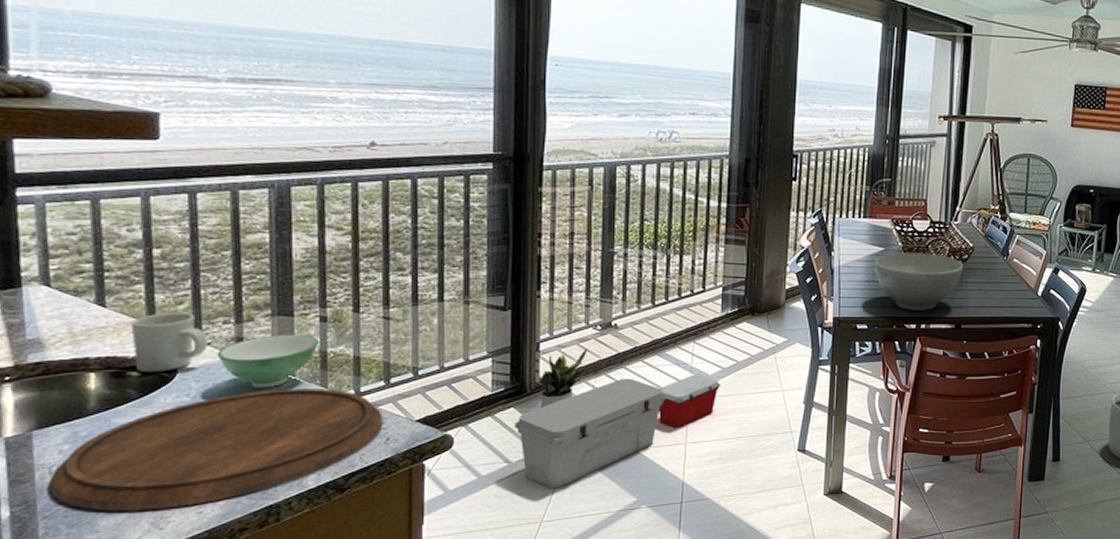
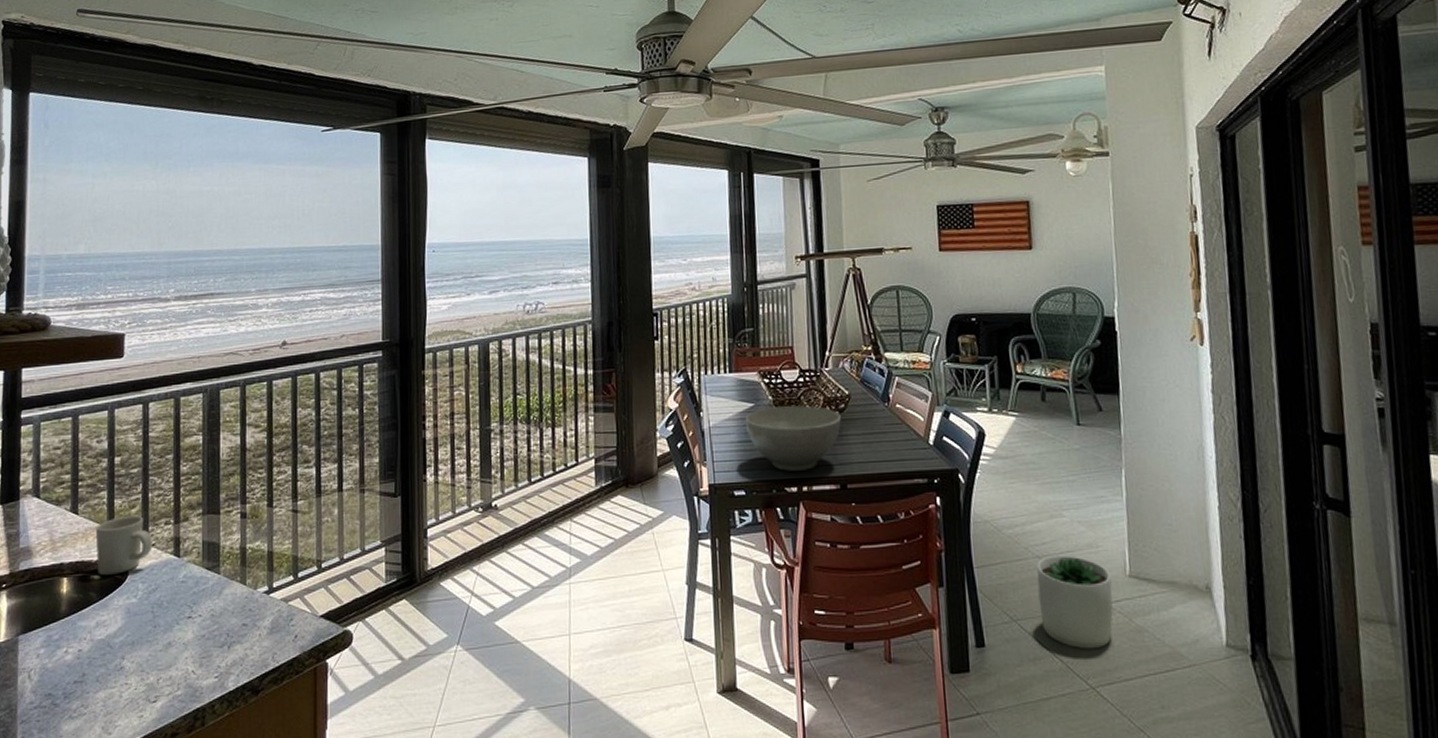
cutting board: present [50,388,383,511] -> none [28,585,292,715]
bowl: present [217,334,319,388] -> none [159,531,239,588]
cooler: present [515,374,720,489] -> none [407,555,600,688]
potted plant: present [537,349,589,407] -> none [426,533,473,598]

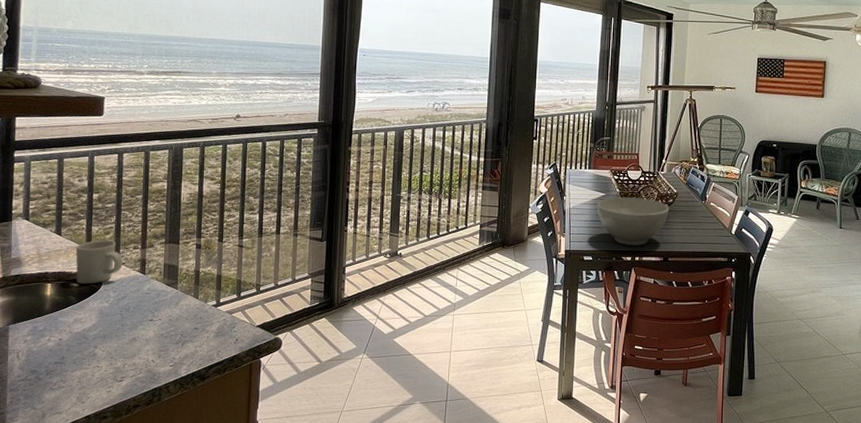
planter: present [1037,555,1113,649] -> none [796,319,850,385]

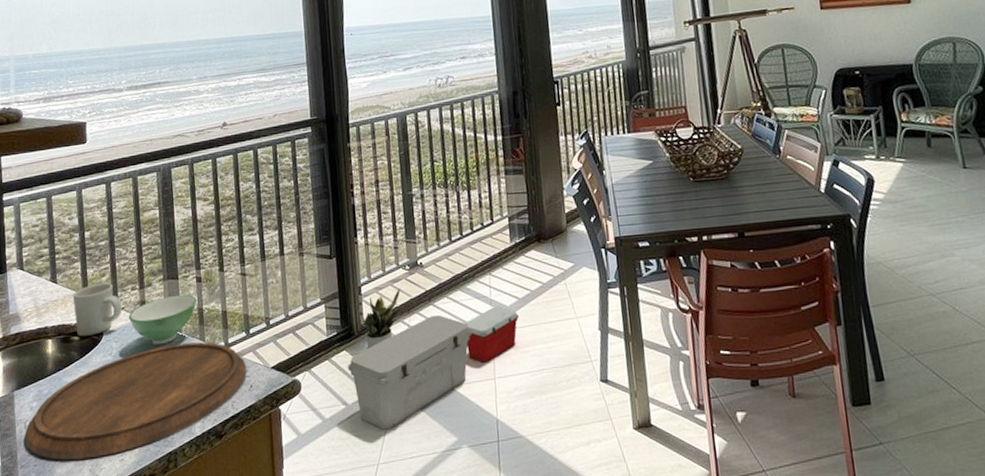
cutting board: none [17,298,234,388] -> present [25,342,247,460]
bowl: none [128,257,194,298] -> present [128,294,197,345]
cooler: none [326,295,477,384] -> present [348,306,519,430]
potted plant: none [343,272,380,318] -> present [362,289,403,349]
bowl: present [597,197,669,245] -> none [644,160,736,223]

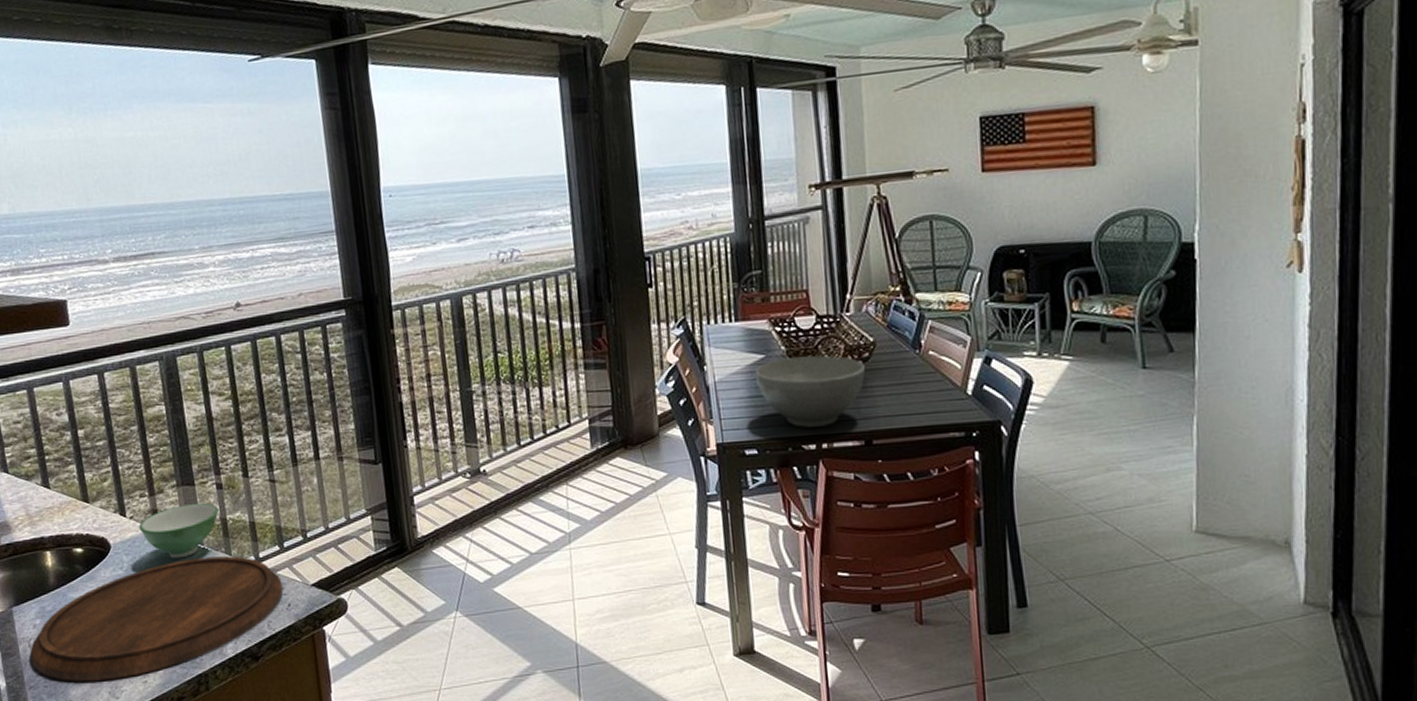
mug: present [72,283,122,337] -> none [70,488,131,549]
cooler: present [348,306,519,430] -> none [401,520,602,653]
potted plant: present [362,289,403,349] -> none [416,499,464,566]
bowl: none [644,160,736,223] -> present [754,355,865,428]

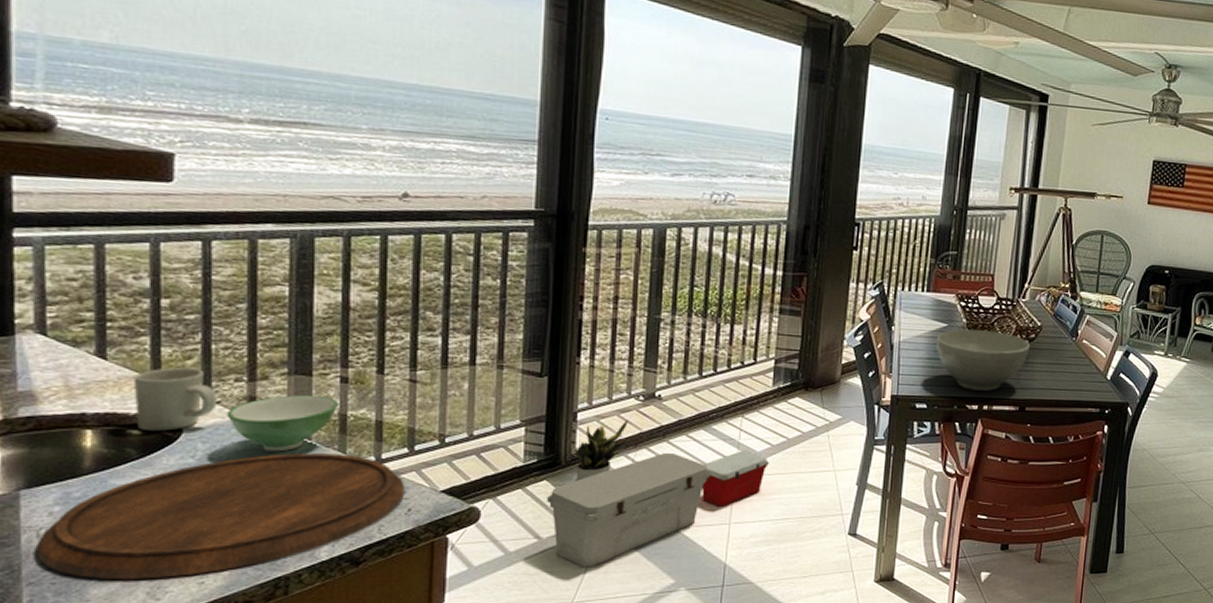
mug: none [70,488,131,549] -> present [133,367,217,432]
cooler: none [401,520,602,653] -> present [547,450,769,567]
potted plant: none [416,499,464,566] -> present [573,420,629,481]

